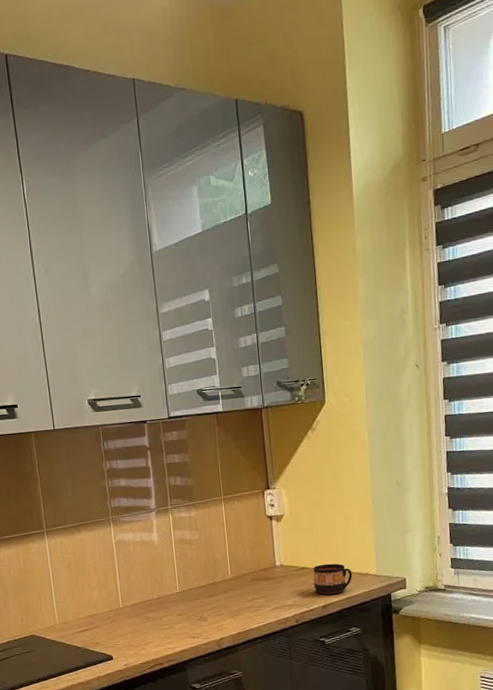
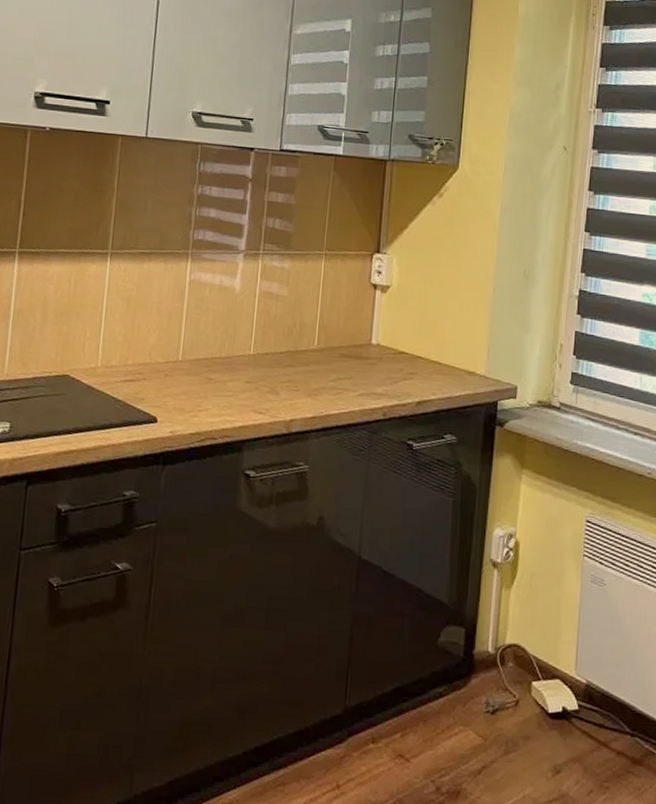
cup: present [313,563,353,594] -> none [411,352,458,390]

